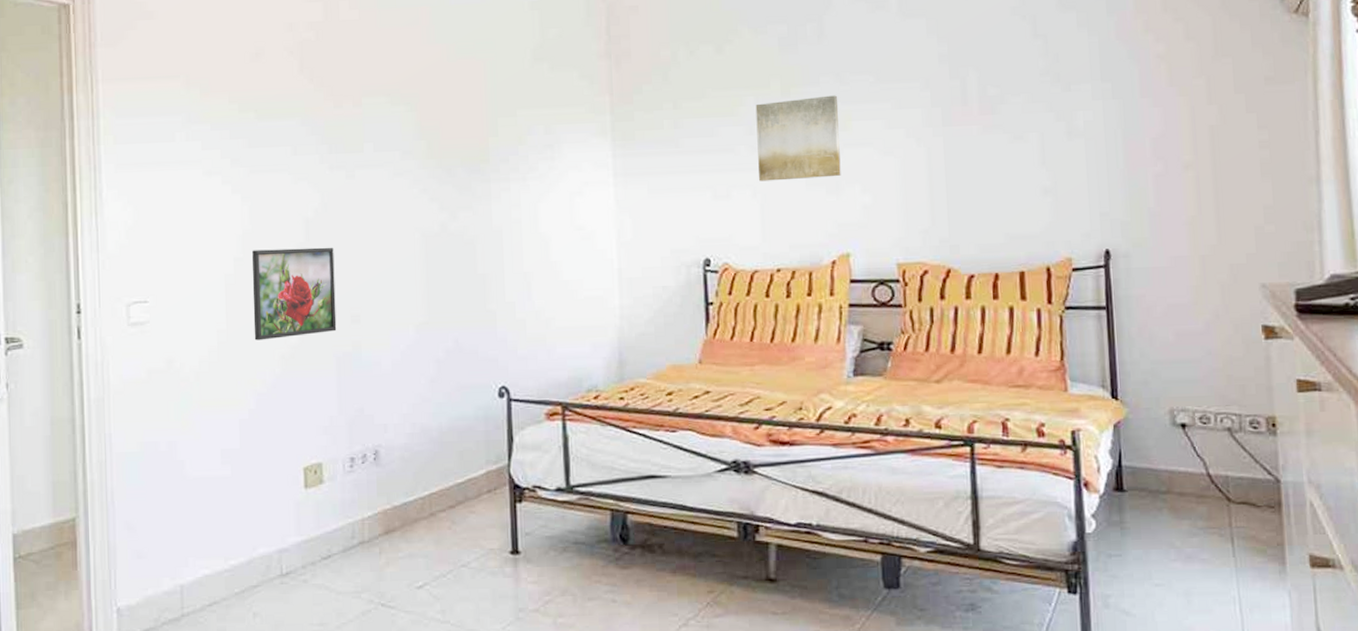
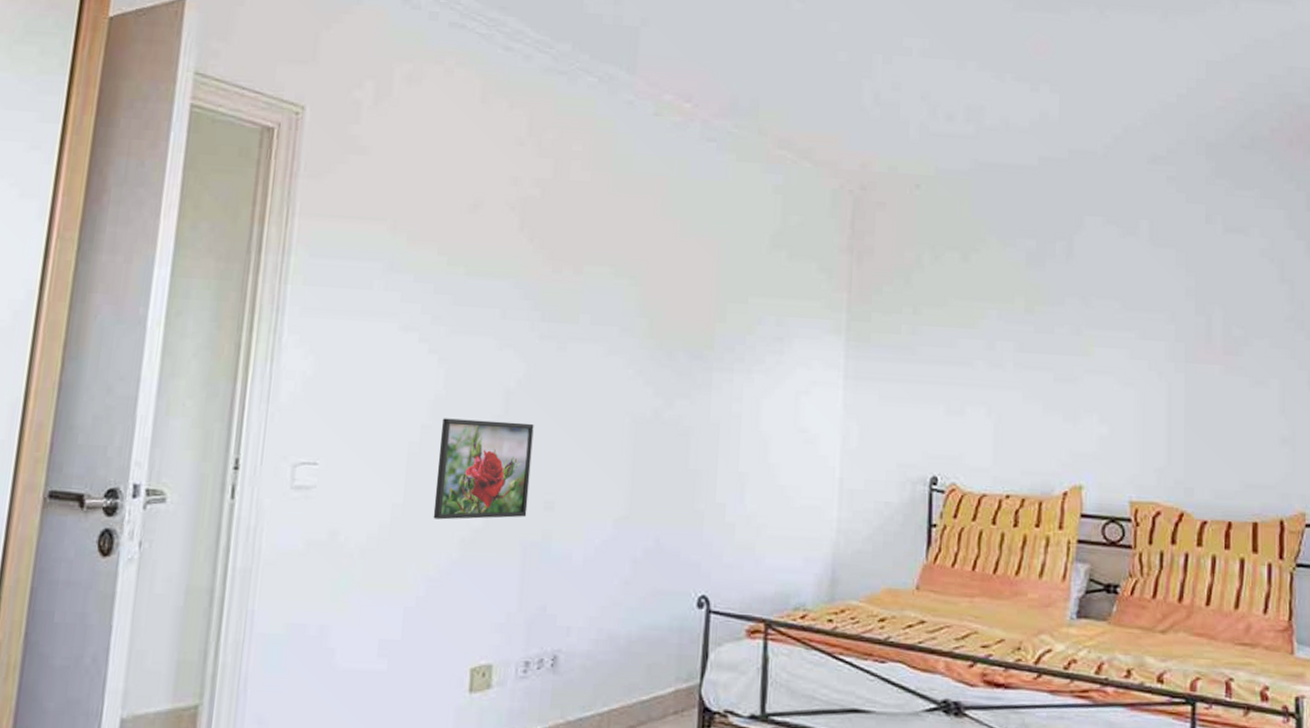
wall art: present [755,95,841,182] -> none [995,317,1082,404]

